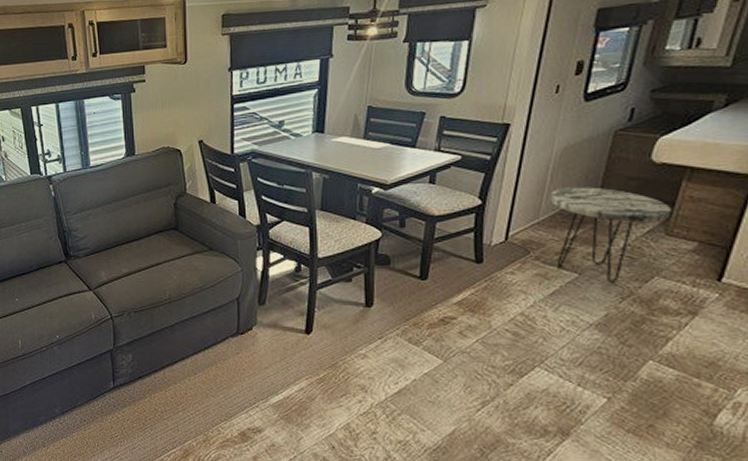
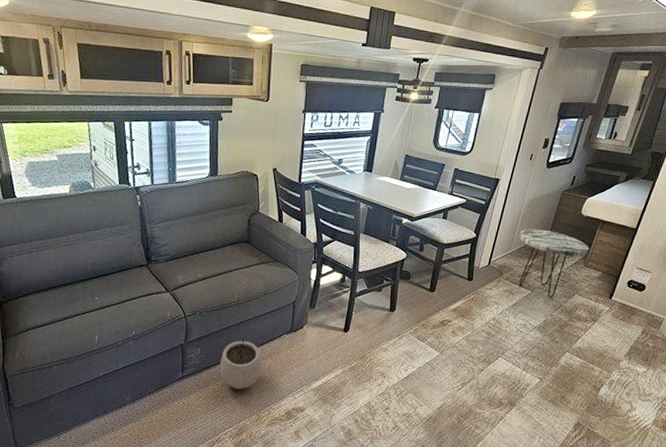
plant pot: none [155,342,205,404] -> present [220,338,262,390]

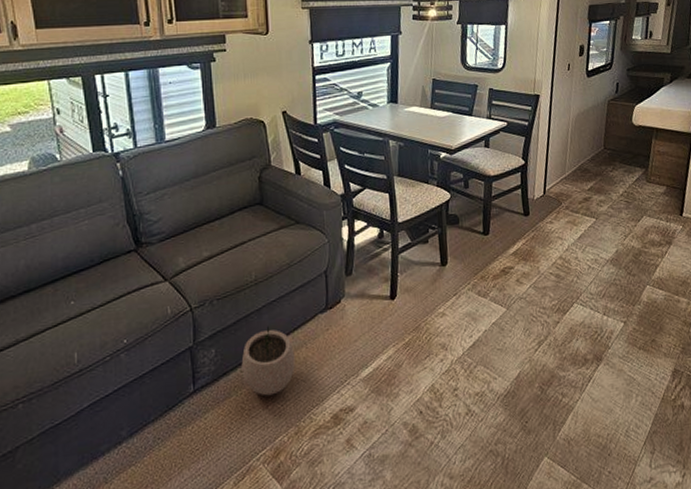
side table: present [518,229,589,298] -> none [571,146,648,224]

